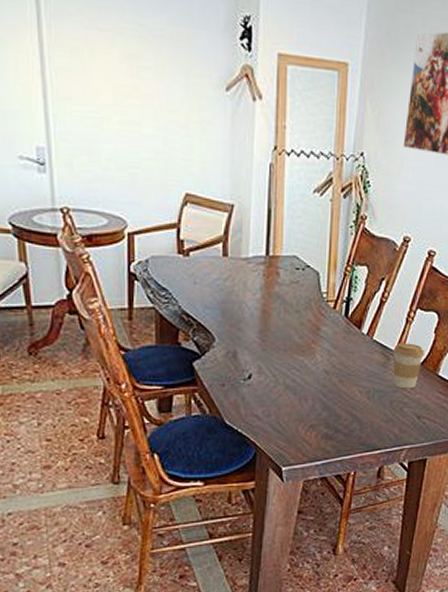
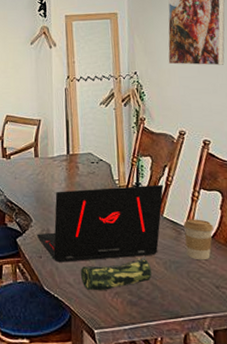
laptop: none [220,300,378,392] -> present [37,184,164,262]
pencil case: none [271,385,352,424] -> present [80,257,152,291]

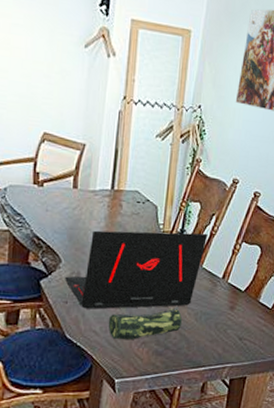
coffee cup: present [183,219,214,260] -> none [218,271,248,313]

